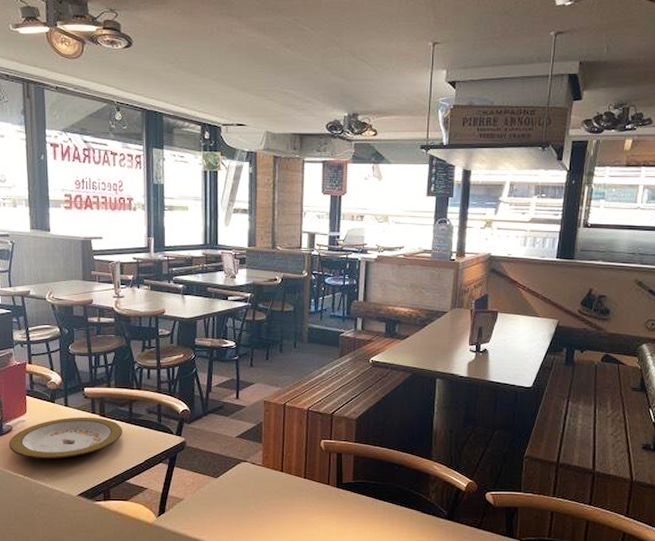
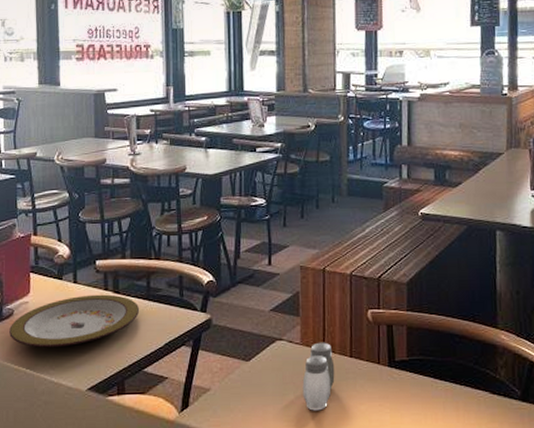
salt and pepper shaker: none [262,465,291,520] -> present [302,342,335,411]

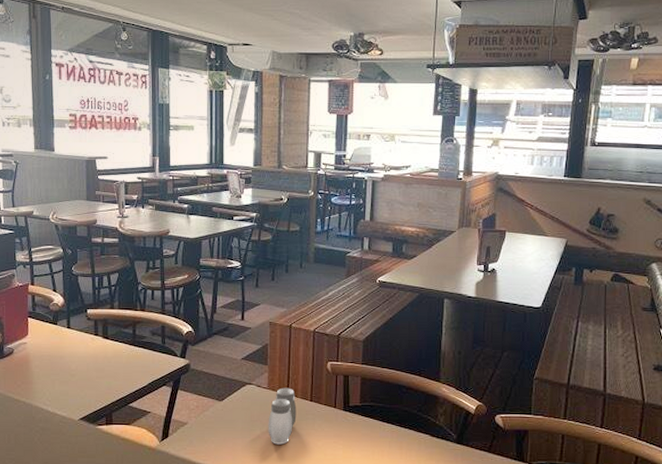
plate: present [9,294,140,348] -> none [10,339,126,383]

